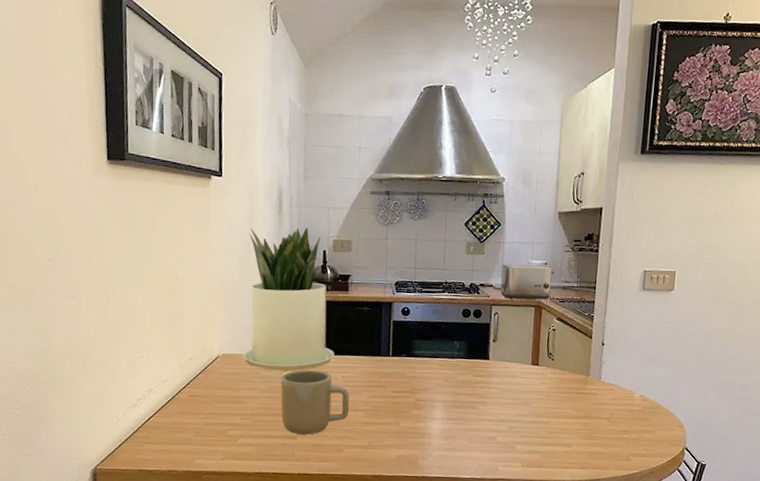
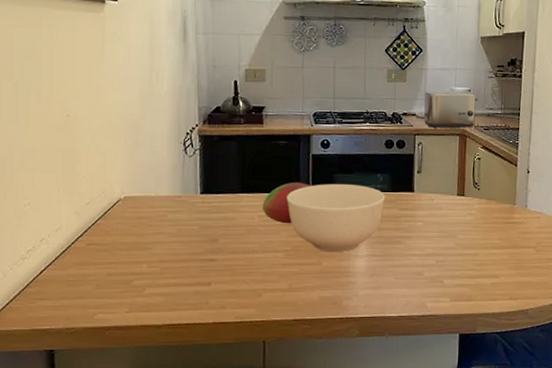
planter: present [243,227,334,371] -> none [147,56,249,213]
mug: present [280,369,350,435] -> none [191,210,268,280]
fruit: none [345,346,391,386] -> present [262,182,310,224]
bowl: none [368,349,461,414] -> present [286,184,385,253]

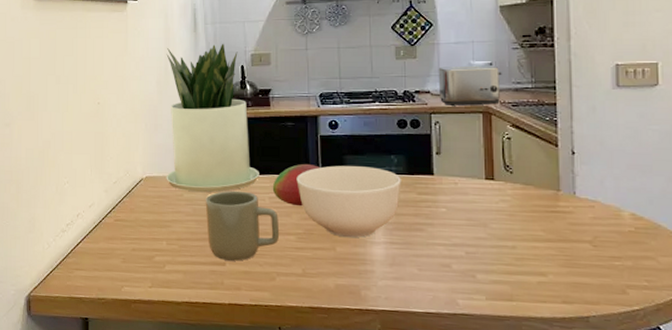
planter: none [147,56,249,213] -> present [166,43,259,193]
mug: none [191,210,268,280] -> present [205,190,280,261]

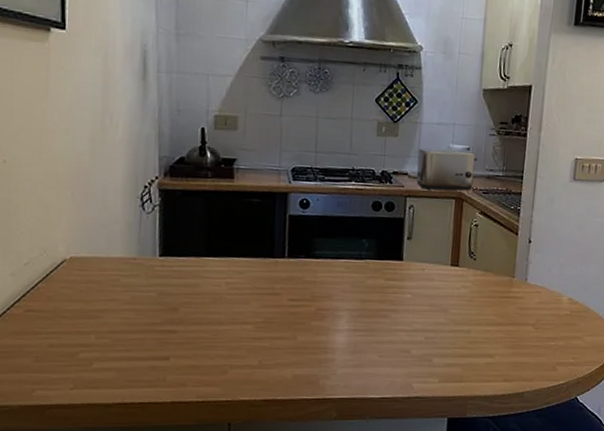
planter: present [166,43,259,193] -> none [97,97,216,277]
mug: present [205,190,280,261] -> none [147,275,236,355]
fruit: present [272,163,320,207] -> none [230,245,286,293]
bowl: present [296,165,401,238] -> none [258,248,371,326]

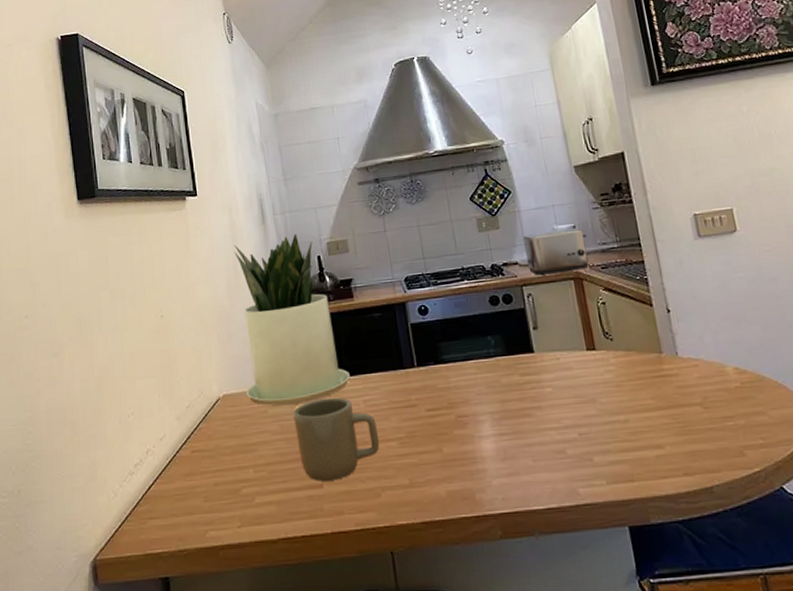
planter: none [97,97,216,277] -> present [234,233,350,406]
mug: none [147,275,236,355] -> present [293,397,380,481]

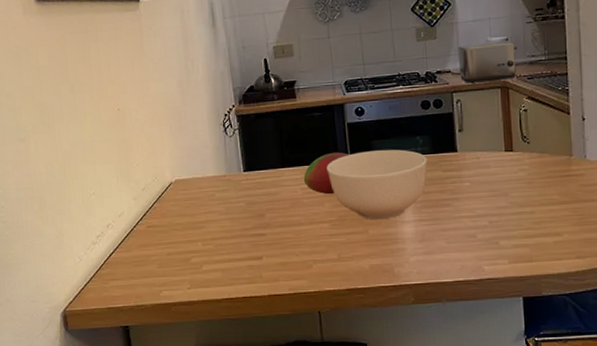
planter: present [234,233,350,406] -> none [185,37,290,191]
mug: present [293,397,380,481] -> none [237,185,314,254]
fruit: none [365,356,414,407] -> present [303,152,349,195]
bowl: none [390,352,503,436] -> present [326,149,428,220]

